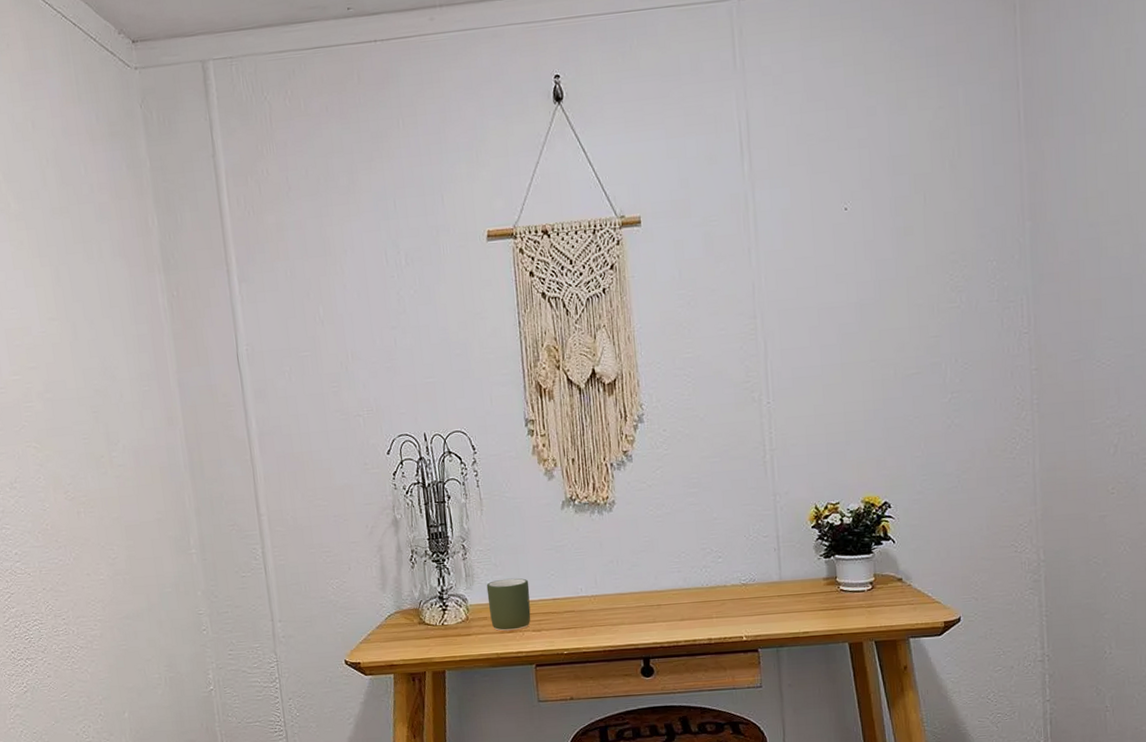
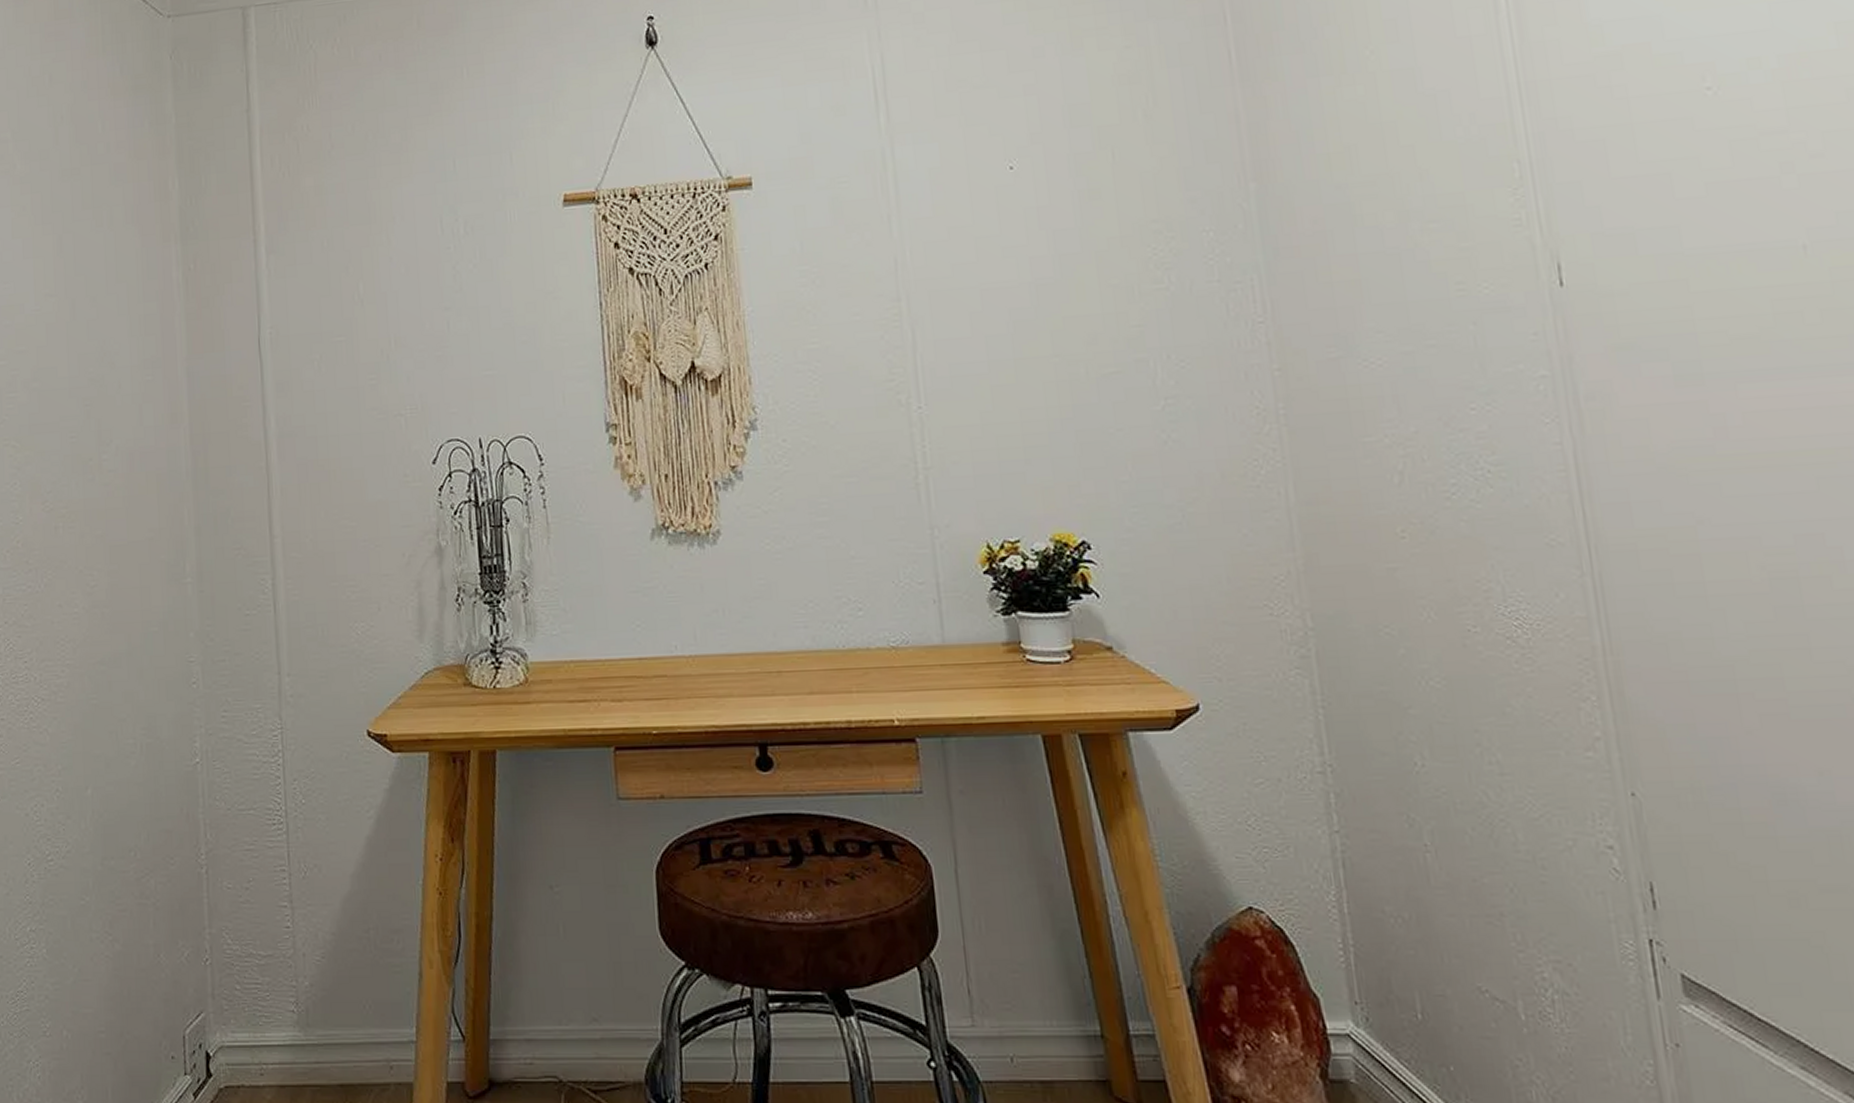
mug: present [486,578,531,632] -> none [552,628,610,700]

